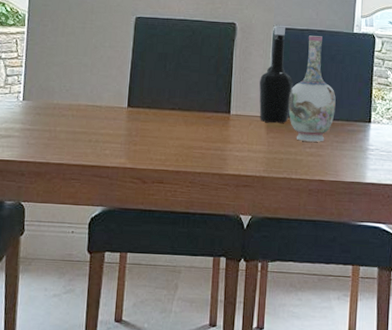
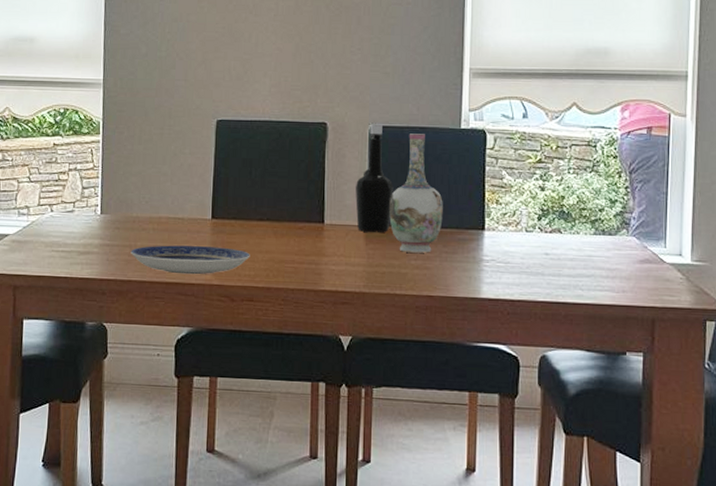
plate: none [50,130,162,159] -> present [131,245,250,275]

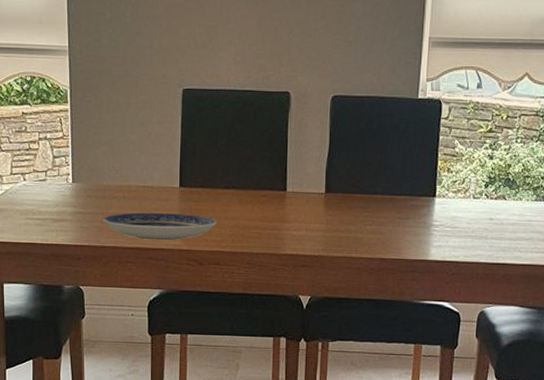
bottle: present [355,124,394,232] -> none [316,93,353,200]
vase: present [389,133,443,253] -> none [347,103,398,219]

